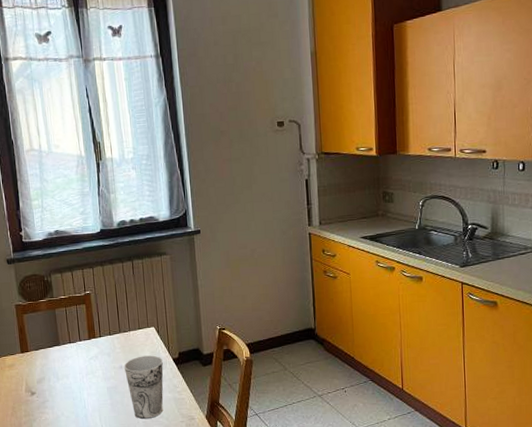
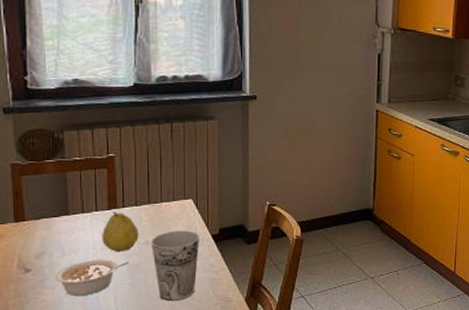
legume: none [53,382,109,415] -> present [55,259,130,296]
fruit: none [85,341,114,377] -> present [102,212,139,253]

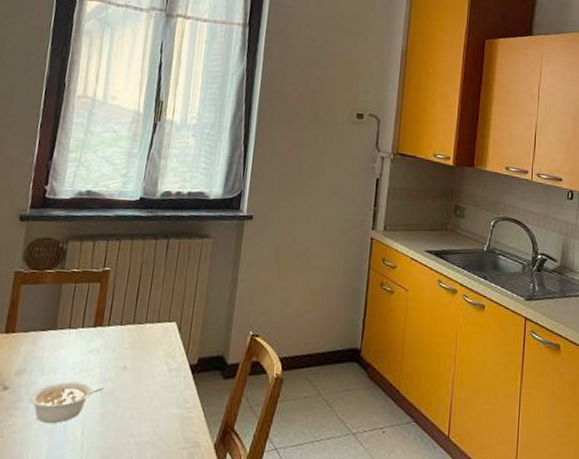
fruit: present [102,212,139,253] -> none [81,330,119,376]
cup: present [150,230,199,301] -> none [126,356,178,439]

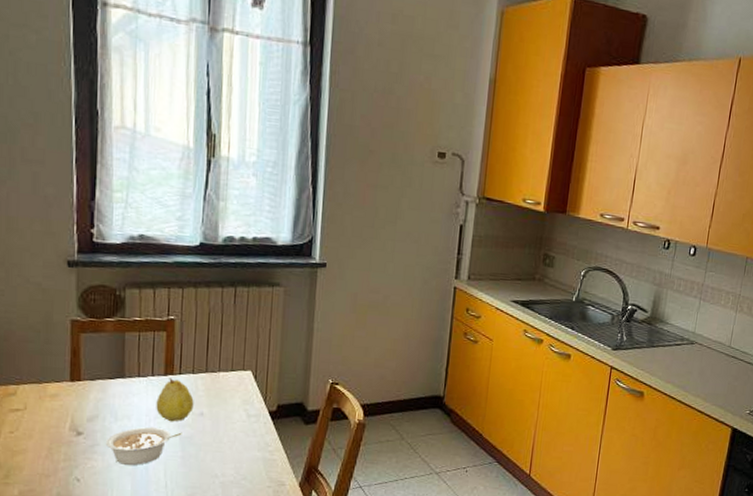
fruit: none [81,330,119,376] -> present [156,378,194,422]

